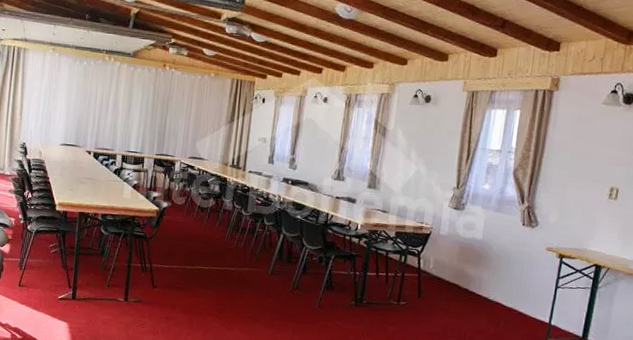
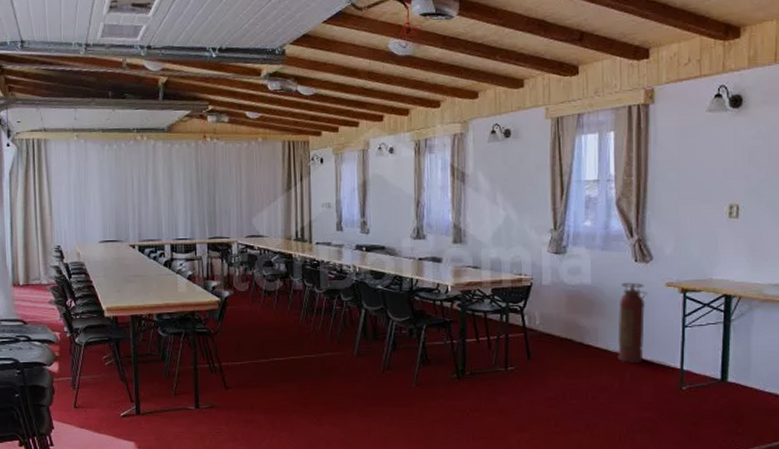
fire extinguisher: none [496,242,529,313] -> present [617,282,647,362]

